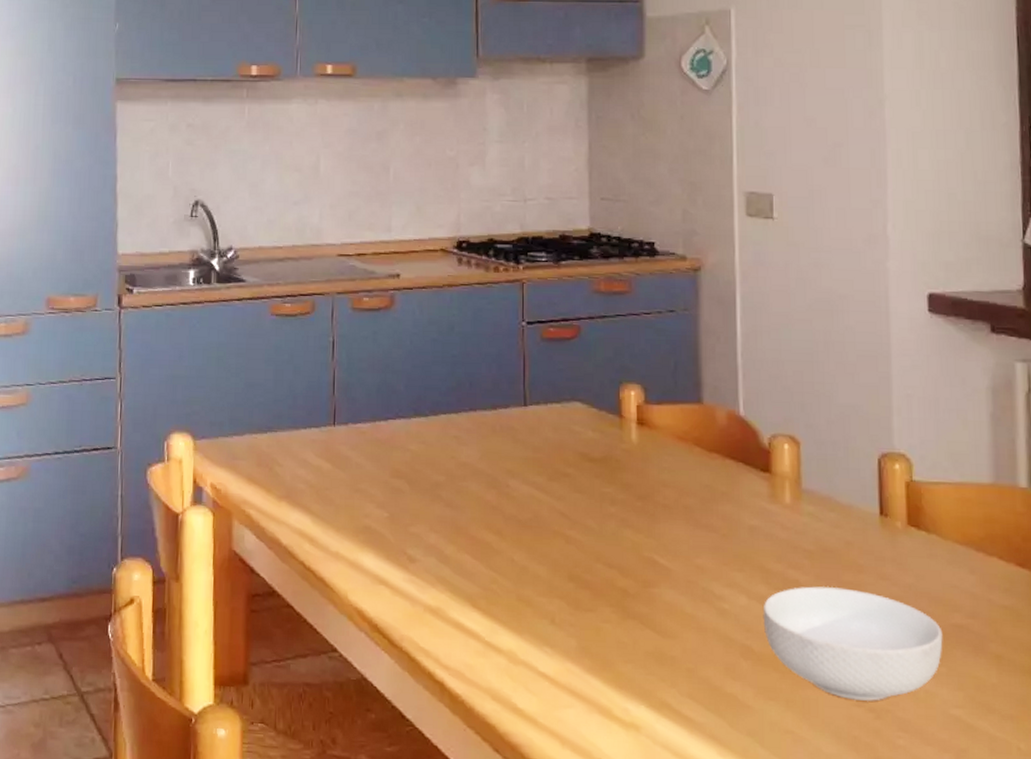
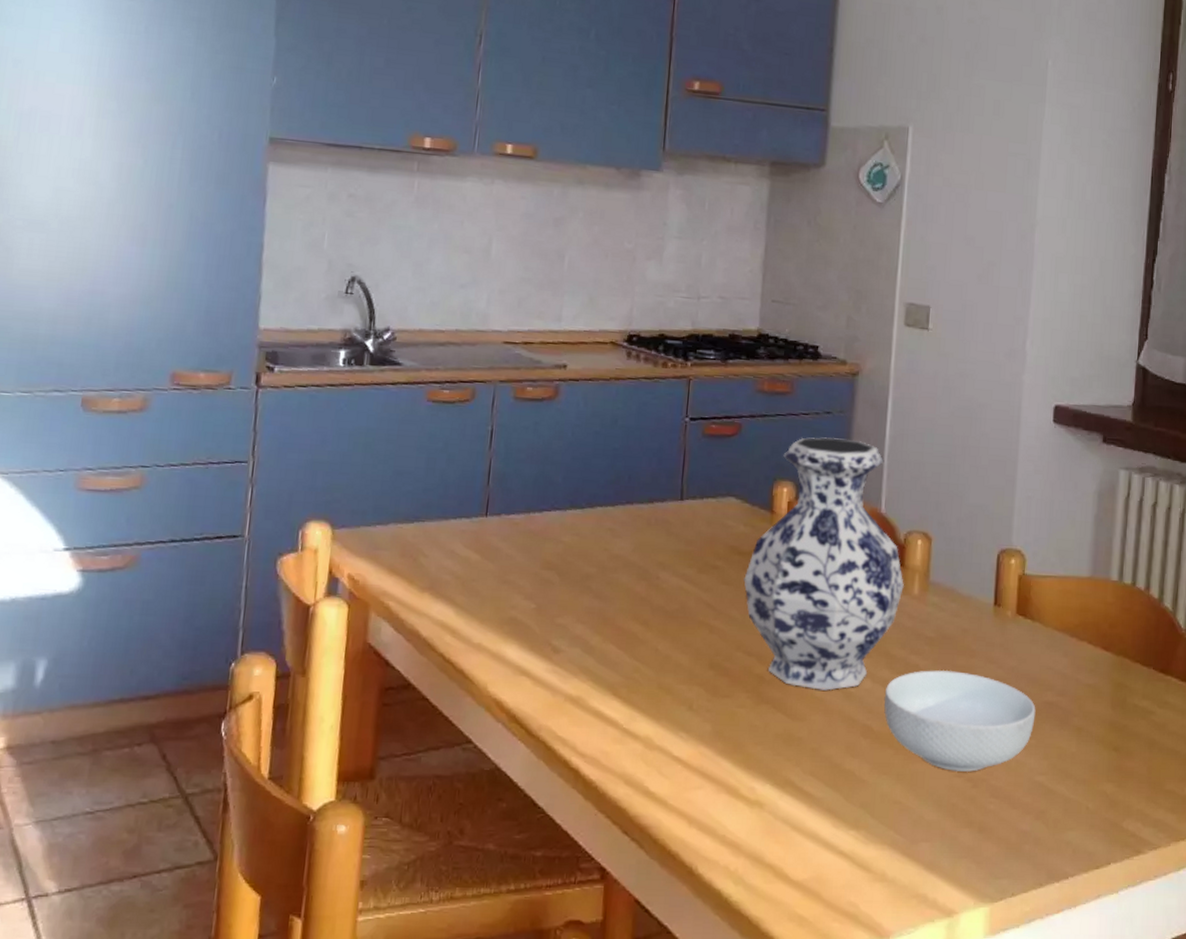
vase: none [597,336,773,607] -> present [744,437,904,691]

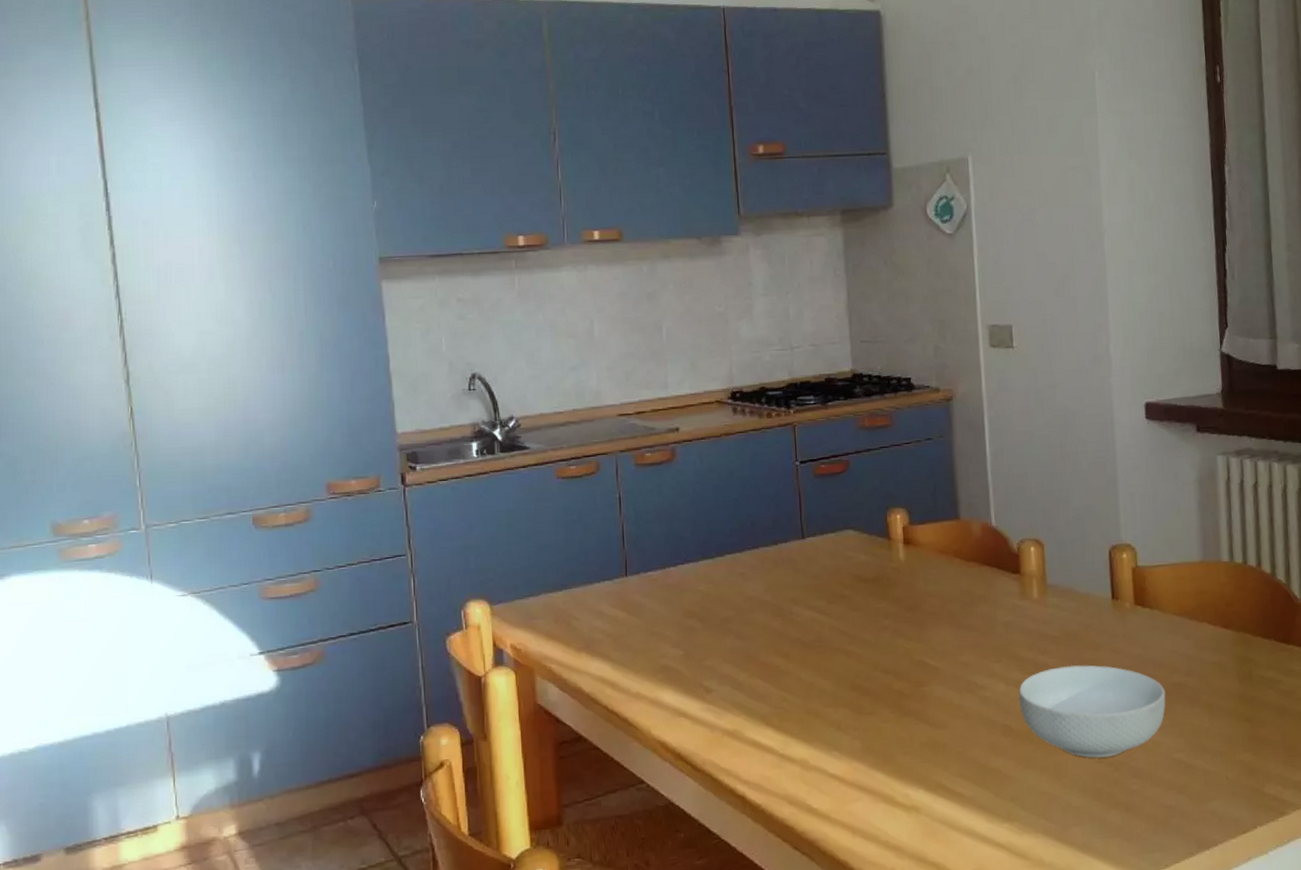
vase: present [744,437,904,691] -> none [871,461,1023,698]

